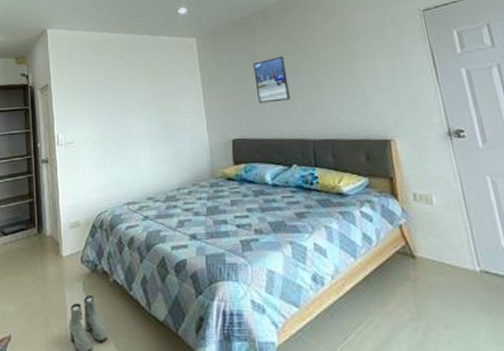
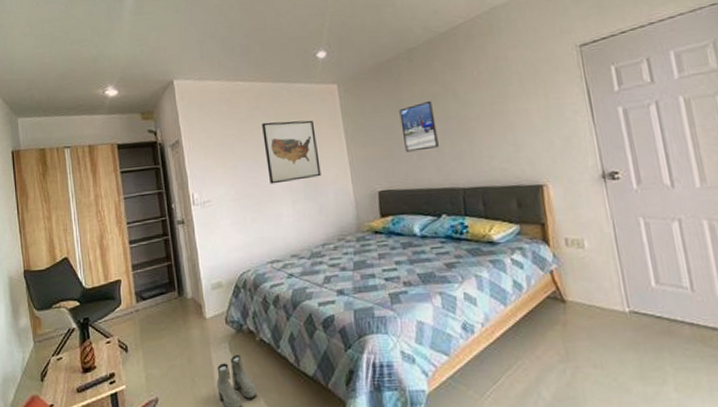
wall art: none [125,70,179,129] -> present [262,120,321,184]

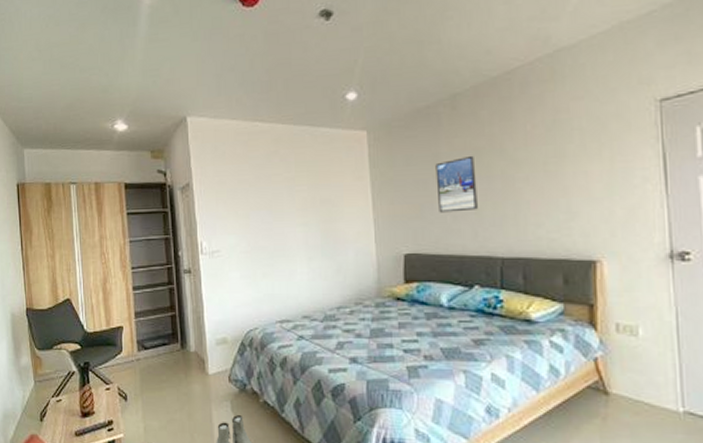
wall art: present [262,120,321,184] -> none [280,169,342,238]

